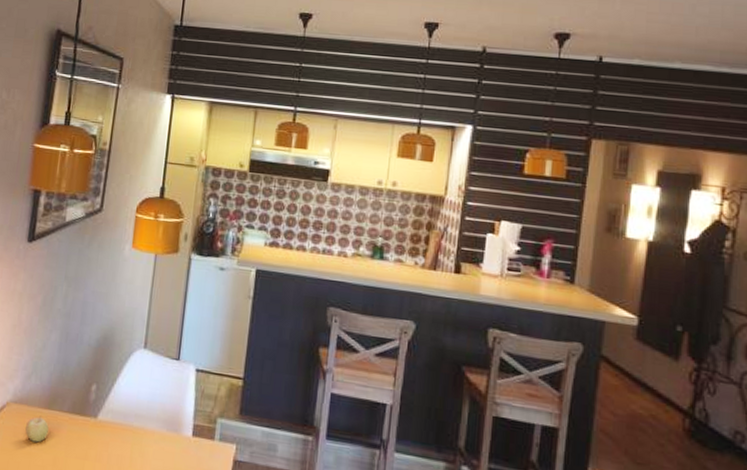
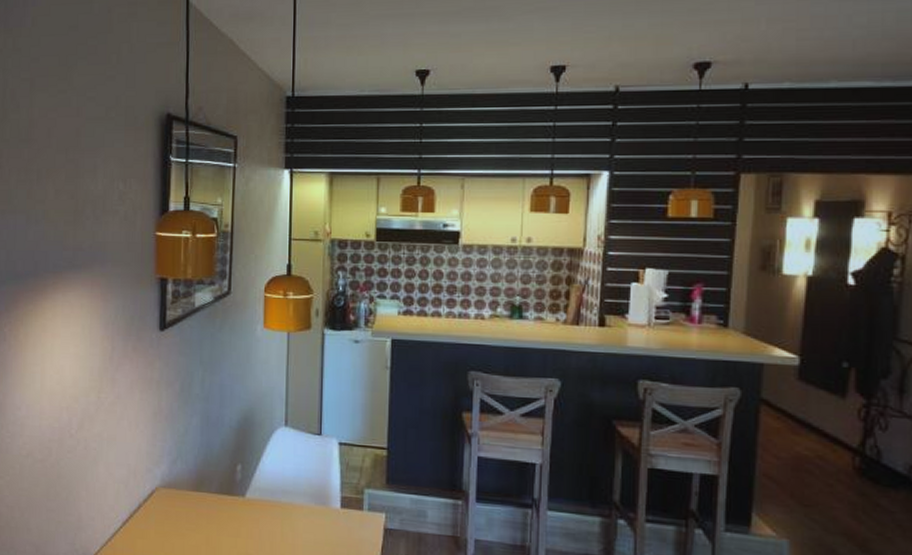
fruit: present [25,416,49,443] -> none [176,498,199,524]

